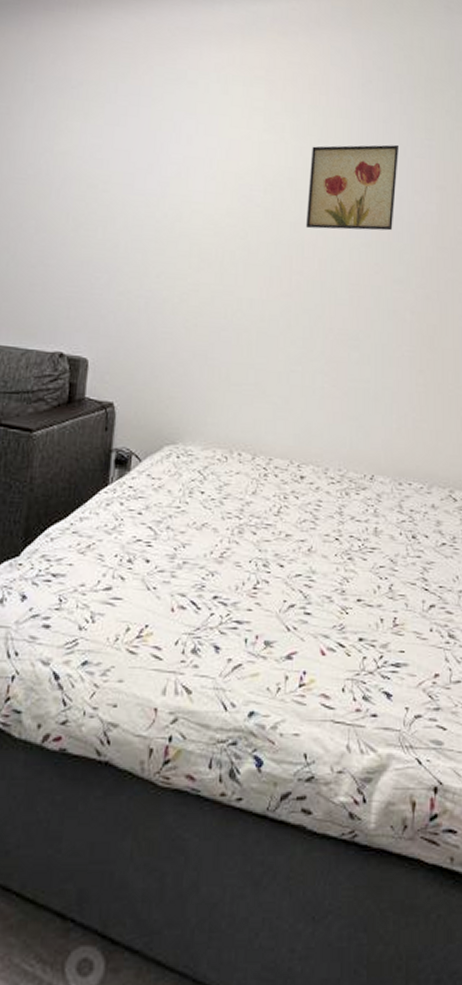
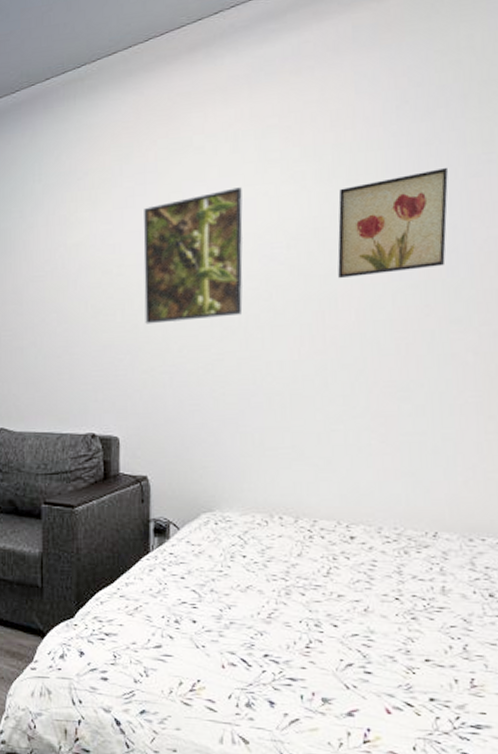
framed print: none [126,126,228,249] -> present [143,187,243,324]

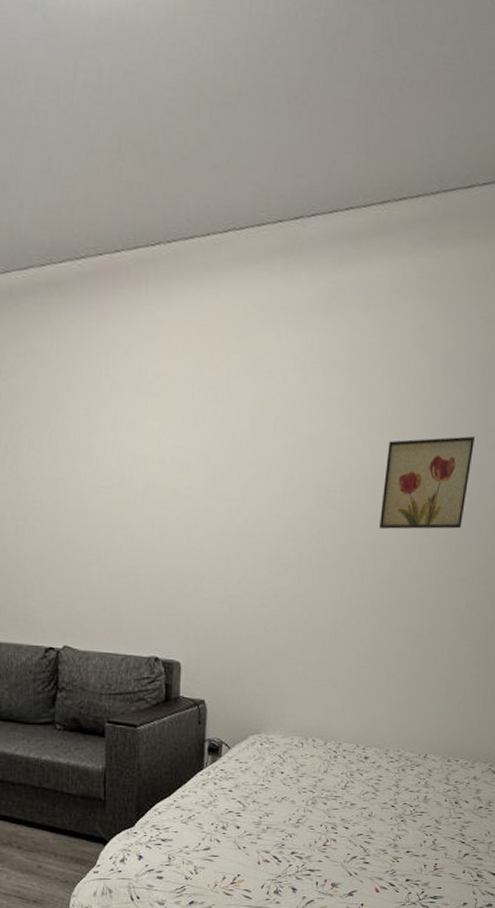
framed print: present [143,187,243,324] -> none [210,422,306,554]

